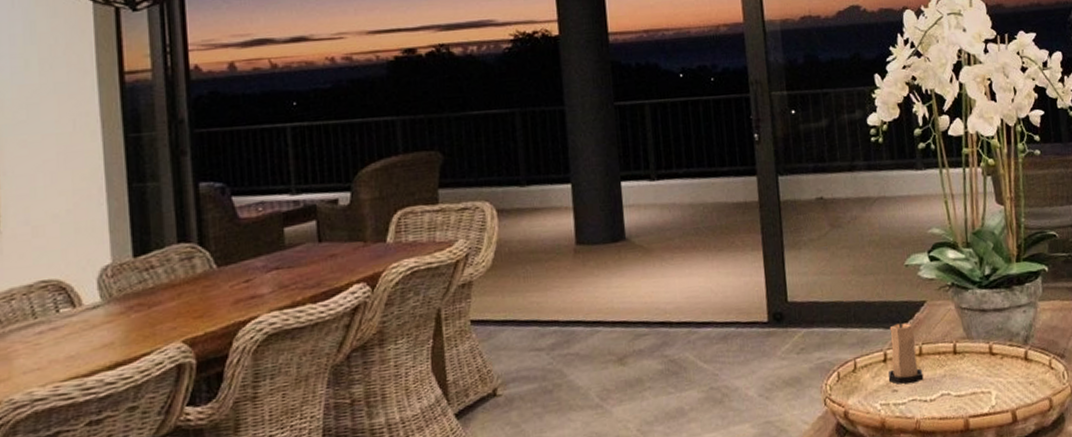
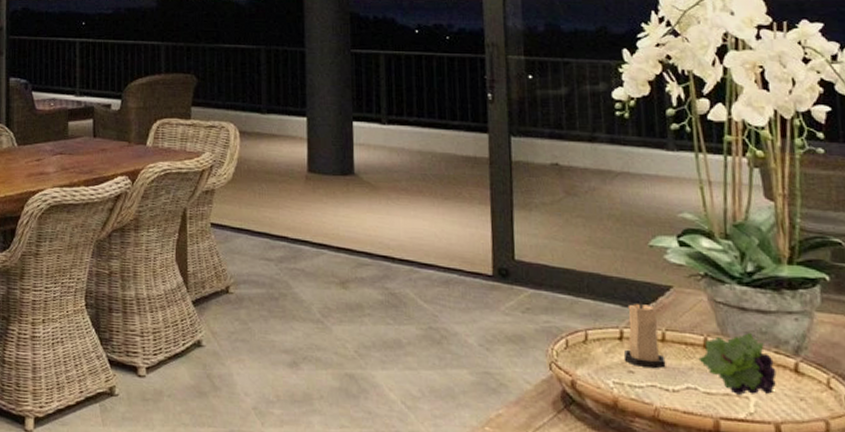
fruit: none [950,332,1011,392] -> present [698,333,777,395]

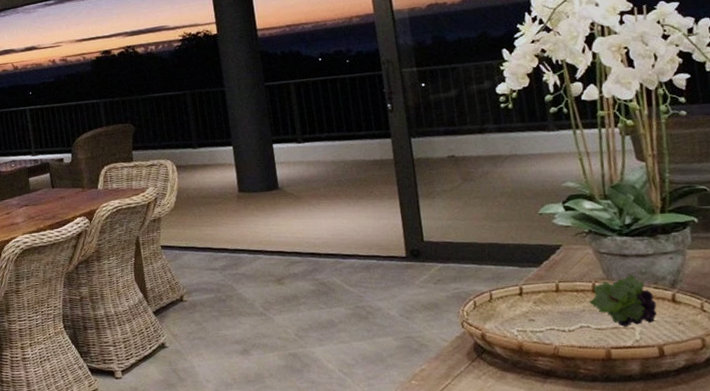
candle: present [625,300,666,369] -> none [524,260,561,315]

